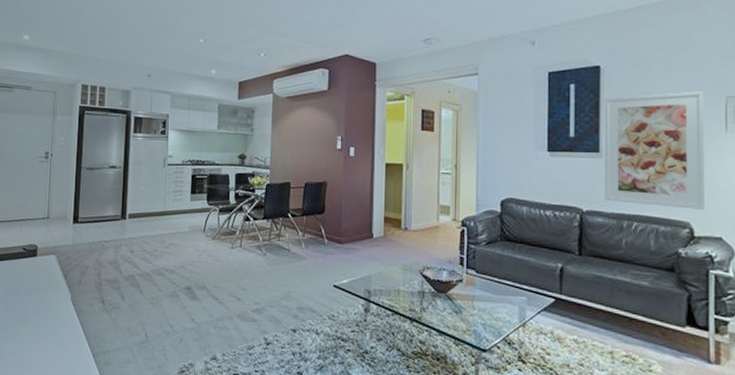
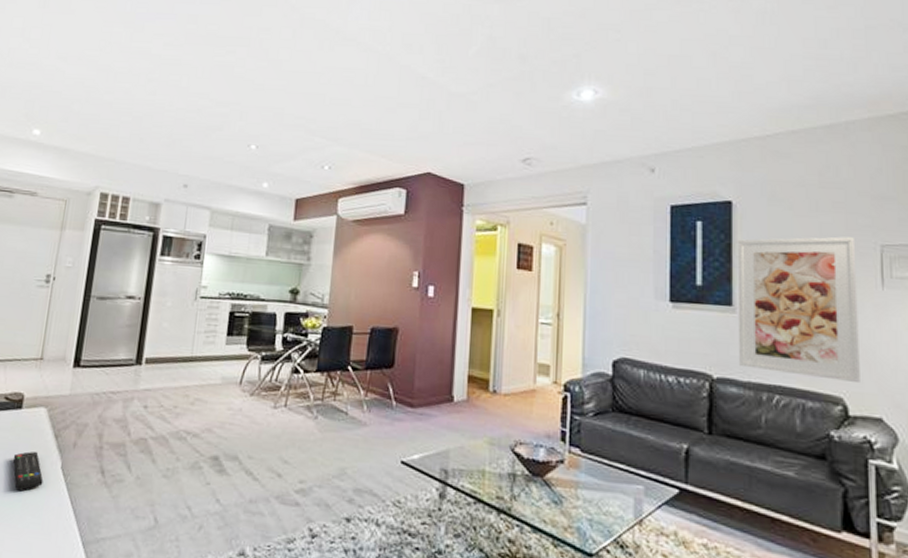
remote control: none [34,288,59,318] -> present [13,451,44,491]

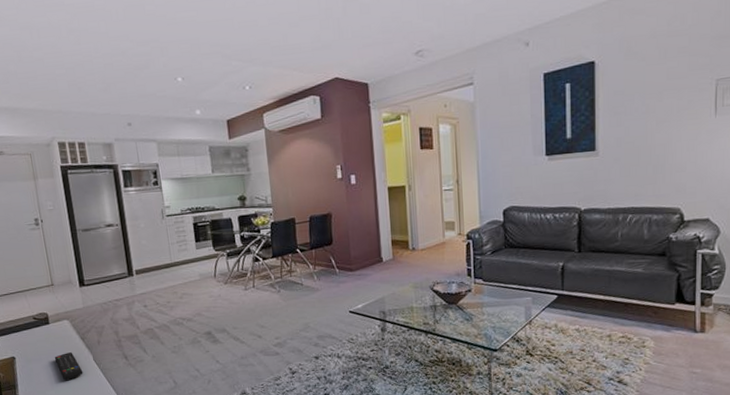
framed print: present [737,237,860,382] -> none [599,76,696,198]

